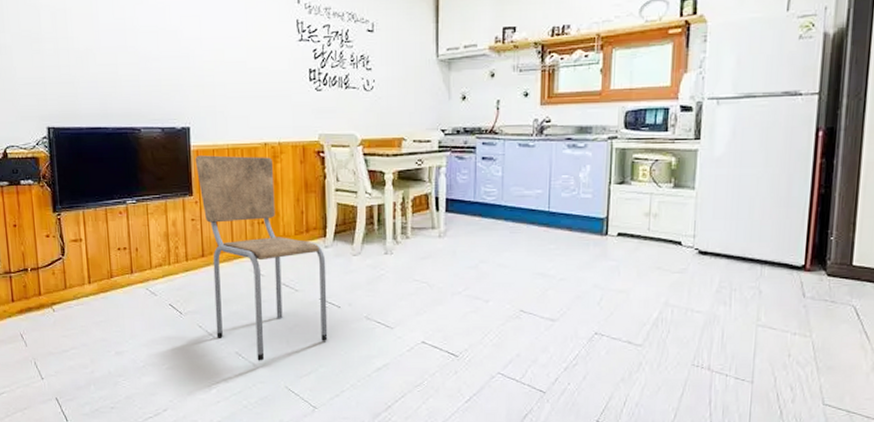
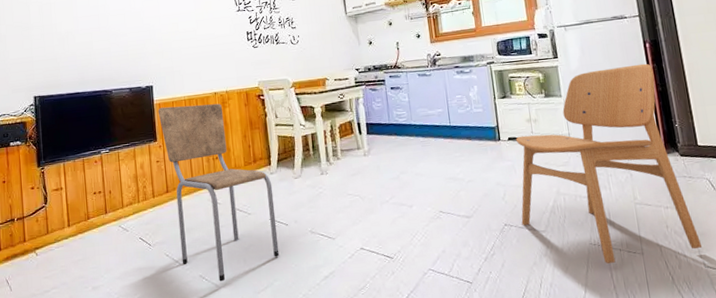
dining chair: none [615,157,826,390] -> present [515,63,702,264]

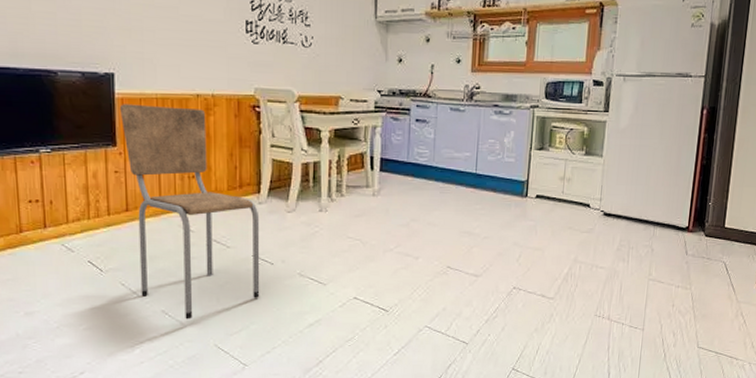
dining chair: present [515,63,702,264] -> none [531,131,704,337]

